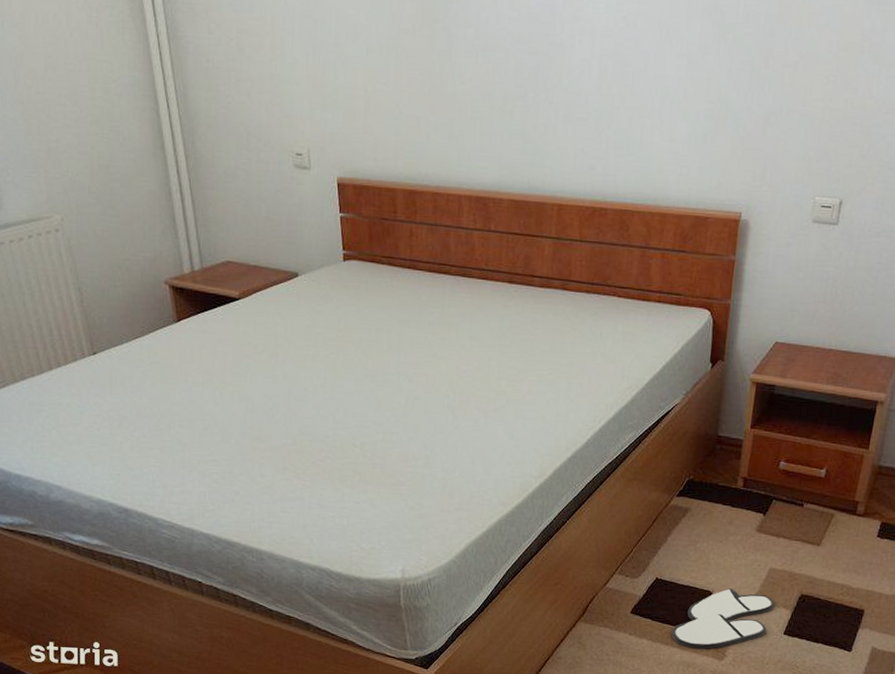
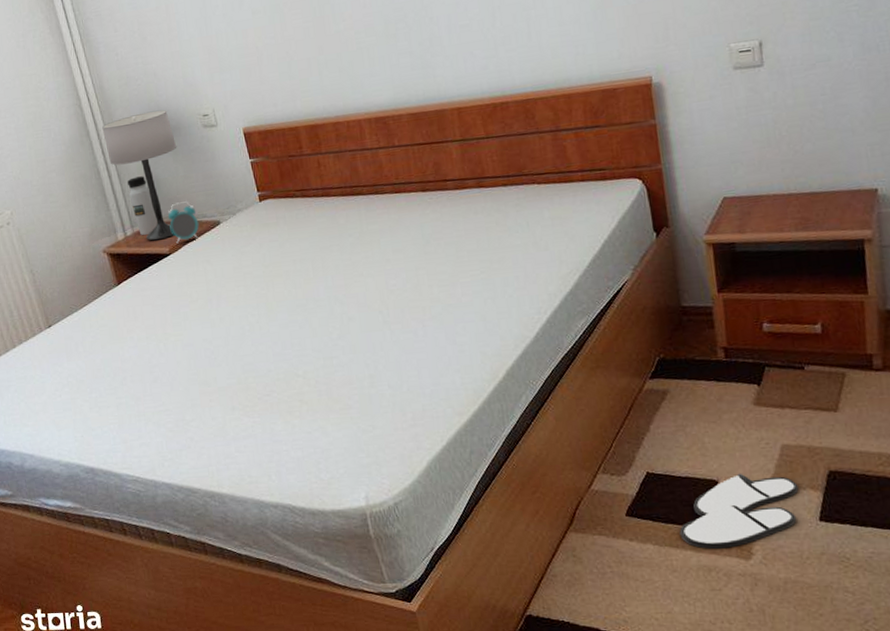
table lamp: none [180,136,263,282] -> present [102,109,177,241]
water bottle: none [201,207,230,274] -> present [127,176,158,236]
alarm clock: none [242,244,275,289] -> present [167,201,200,244]

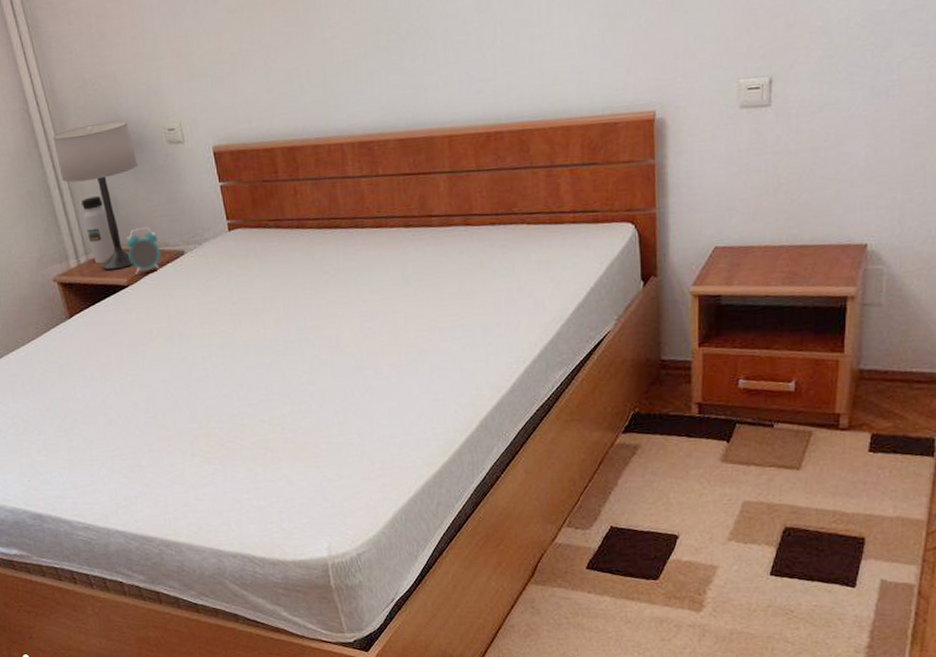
slippers: present [679,473,799,549] -> none [636,528,754,601]

